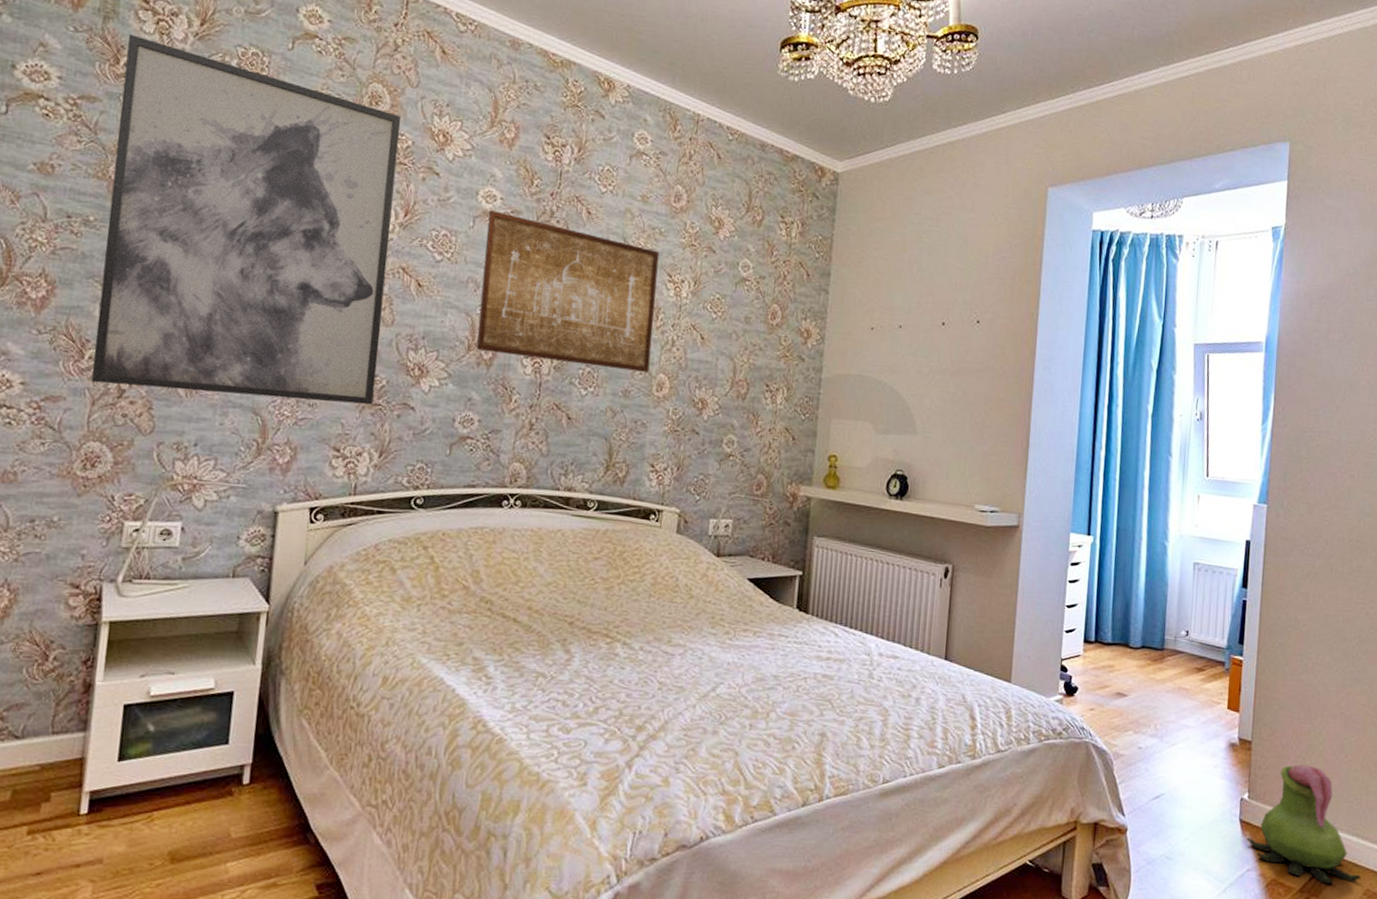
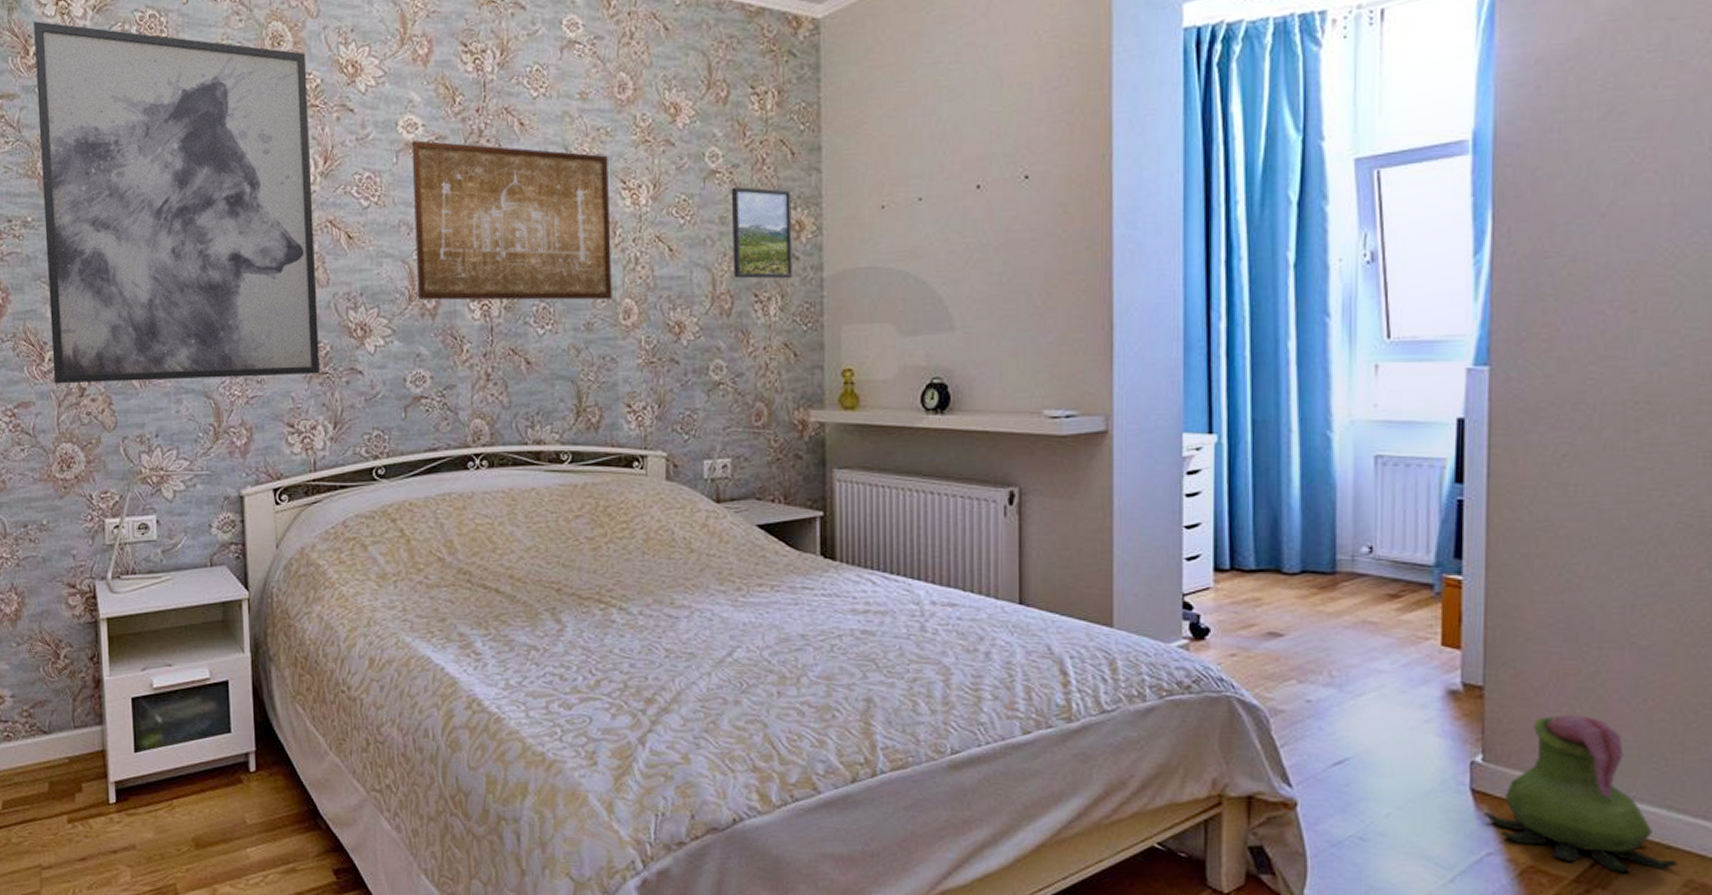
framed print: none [751,294,803,376] -> present [731,187,792,279]

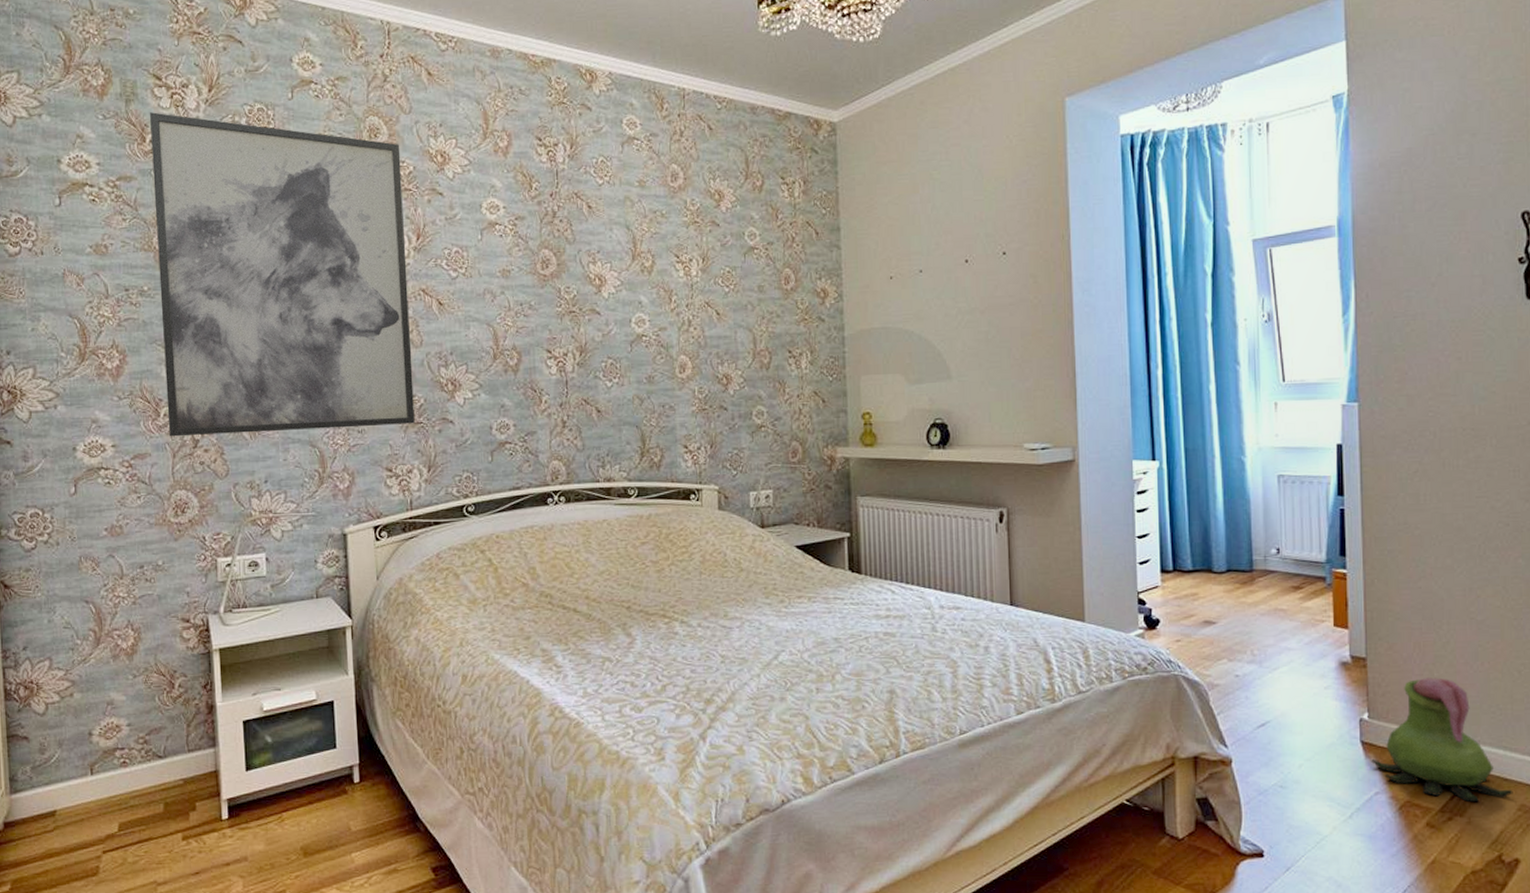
wall art: present [411,140,612,301] -> none [494,220,670,359]
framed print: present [731,187,792,279] -> none [767,261,819,338]

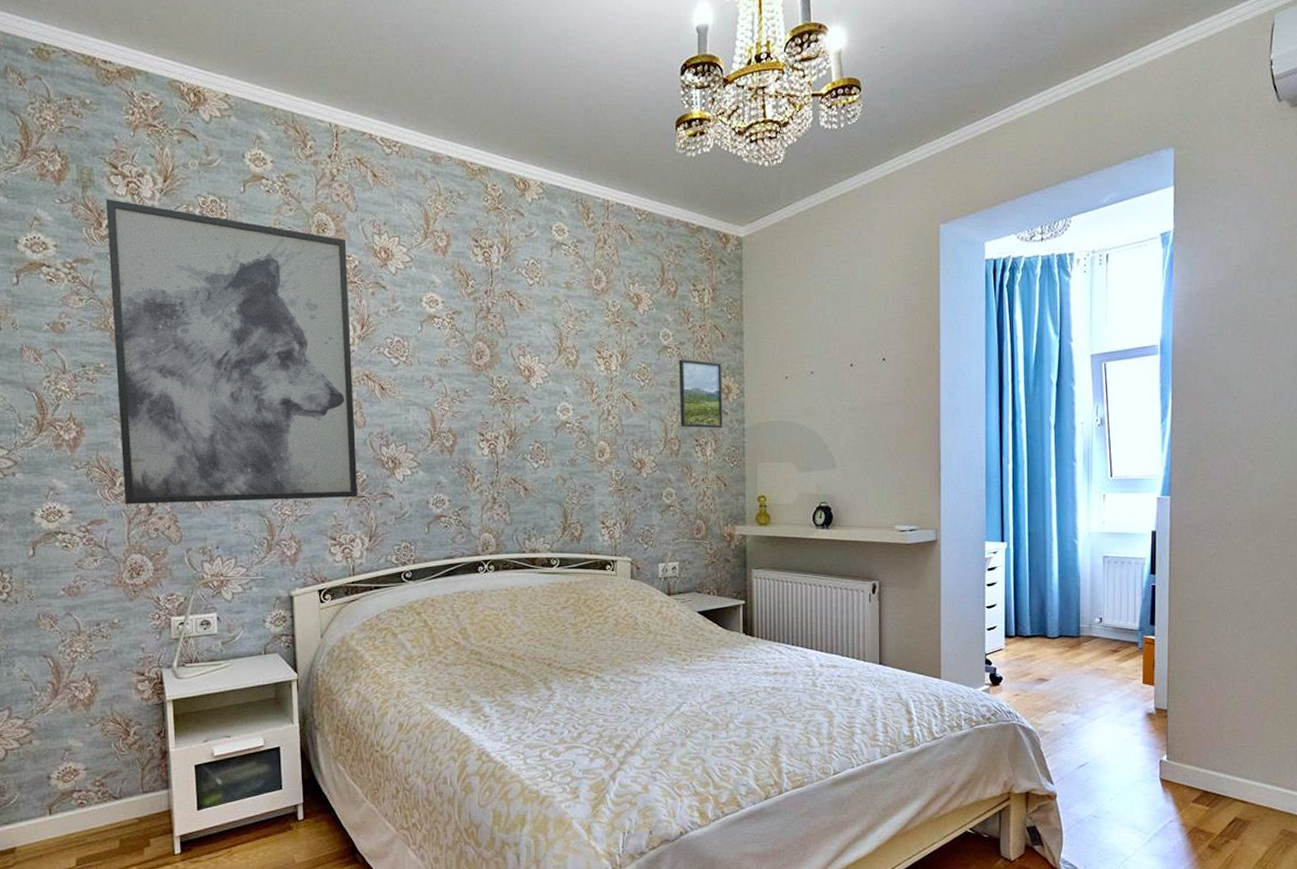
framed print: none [767,261,819,338] -> present [678,359,723,429]
decorative plant: present [1371,678,1513,802] -> none [1167,726,1277,828]

